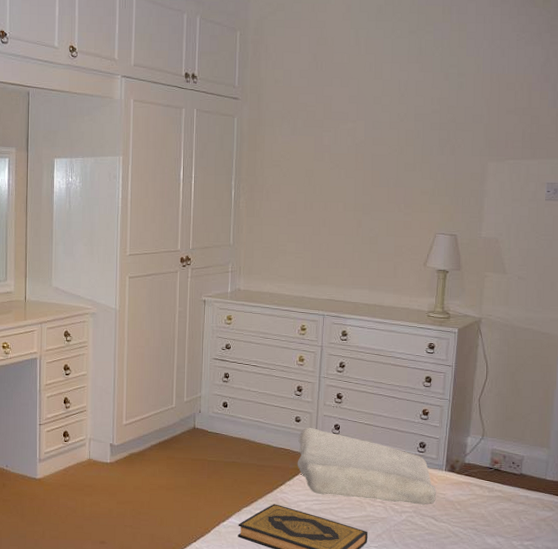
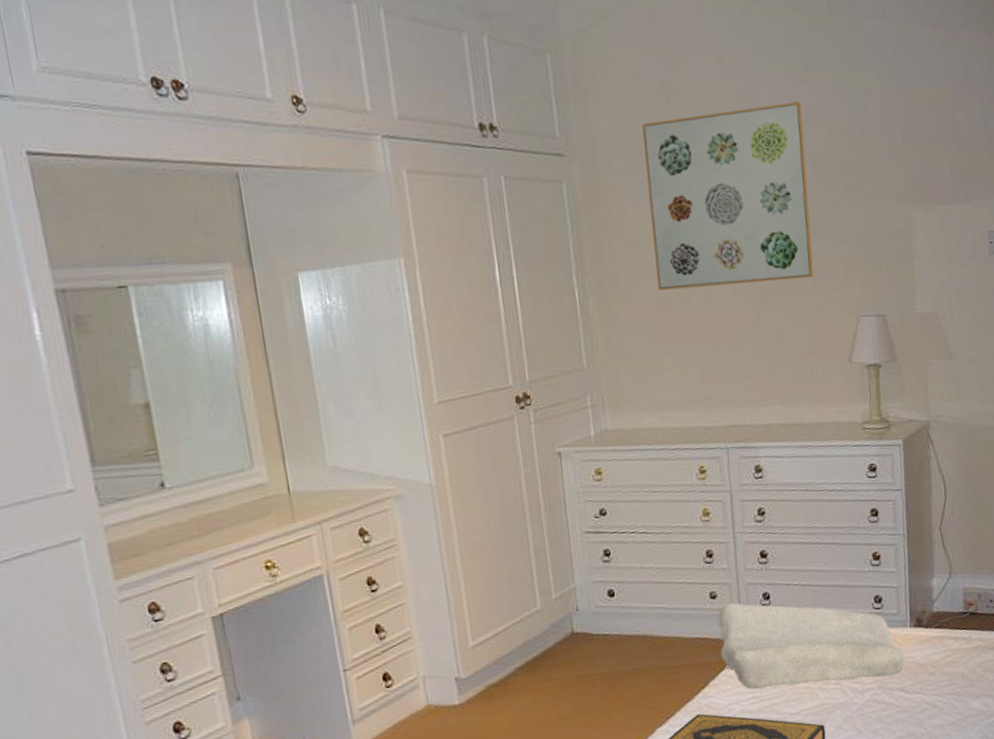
wall art: none [290,76,414,201] -> present [641,101,814,290]

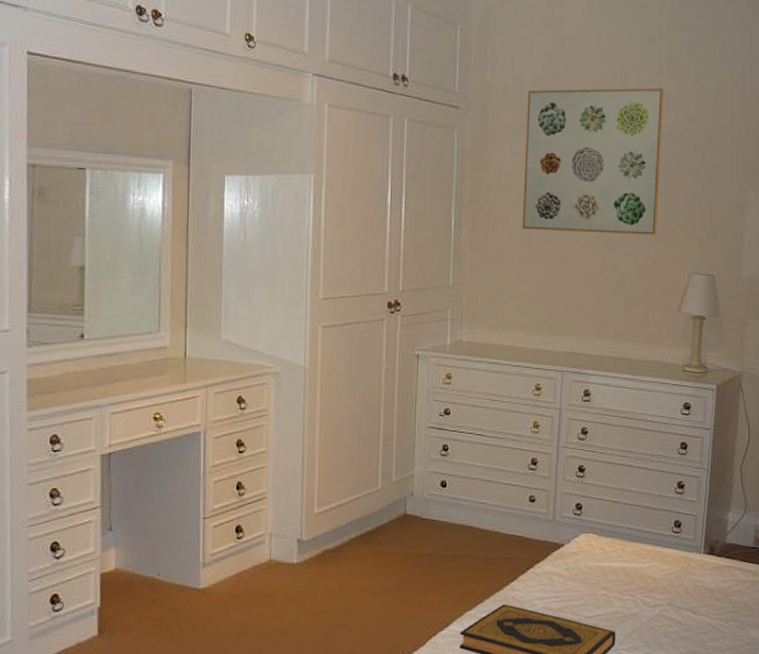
soap bar: present [717,602,904,690] -> none [531,508,694,596]

